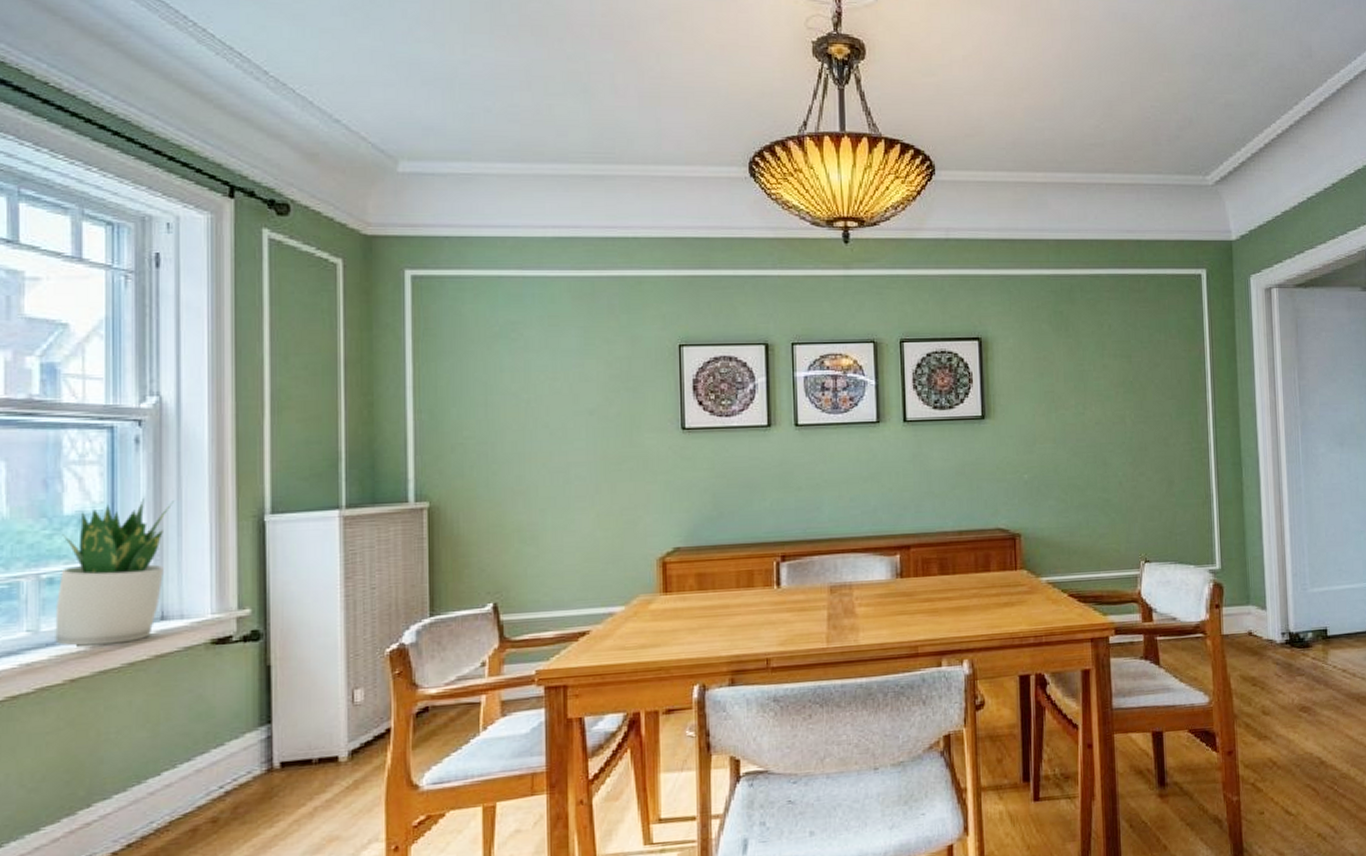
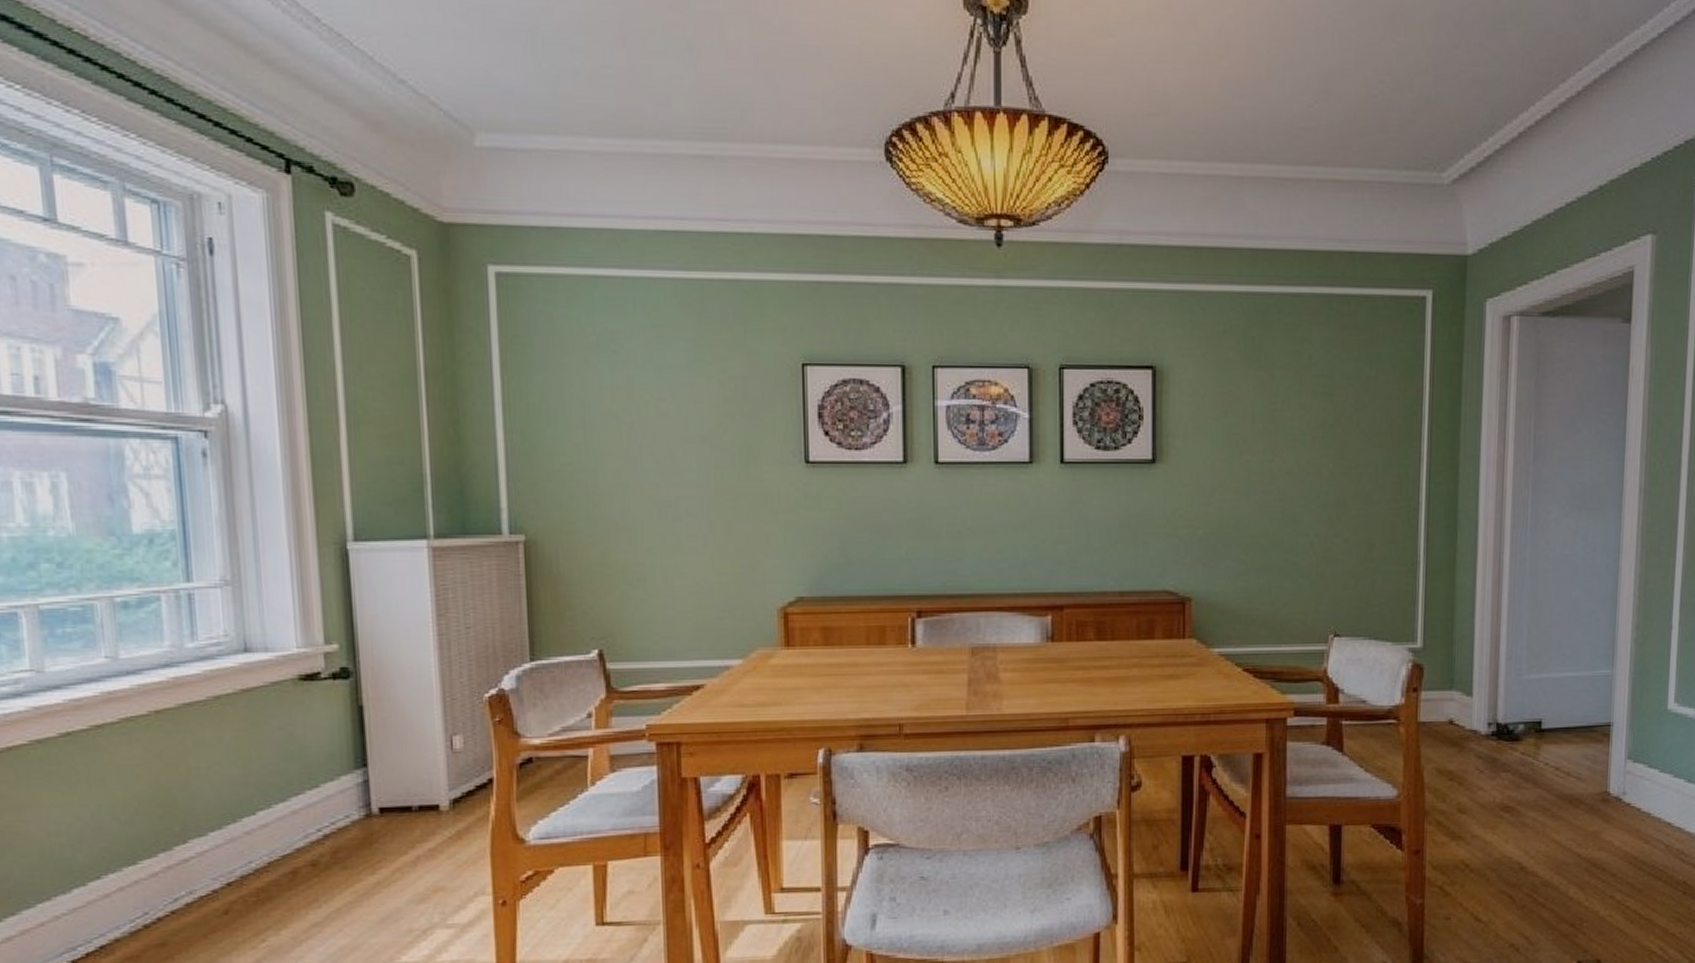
planter: present [55,499,174,646] -> none [133,519,249,676]

